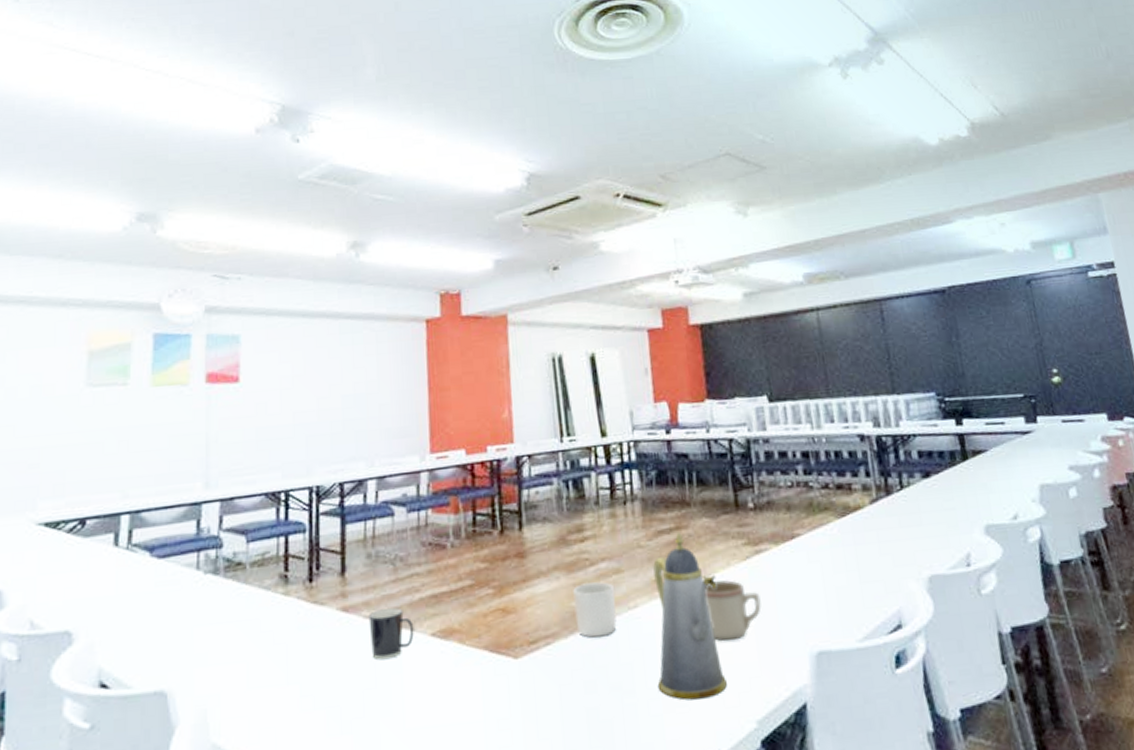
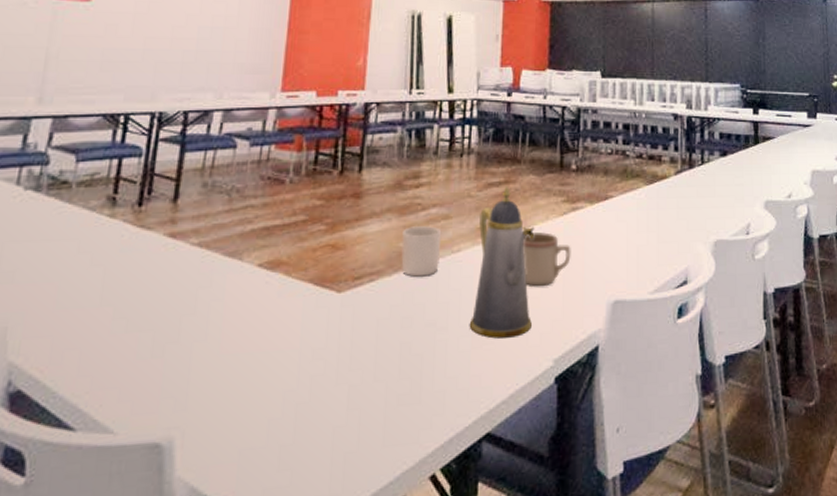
mug: present [368,608,414,661] -> none [194,237,242,287]

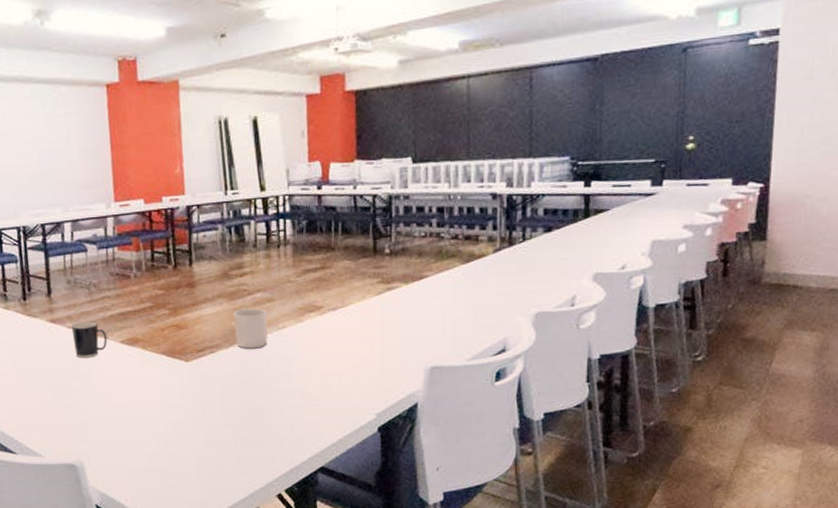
mug: none [194,237,242,287] -> present [71,321,108,359]
coffee pot: present [469,186,535,339] -> none [298,271,354,397]
mug: present [522,232,571,288] -> none [341,310,388,356]

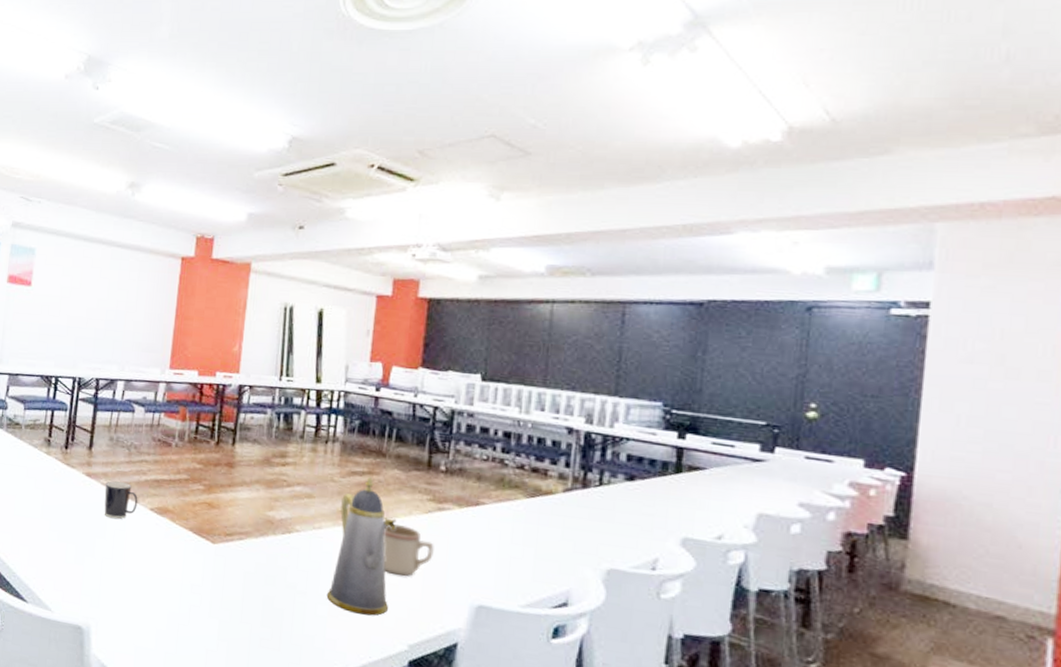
mug: present [233,308,268,350] -> none [266,499,305,546]
coffee pot: none [298,271,354,397] -> present [326,476,397,616]
mug: none [341,310,388,356] -> present [382,524,434,577]

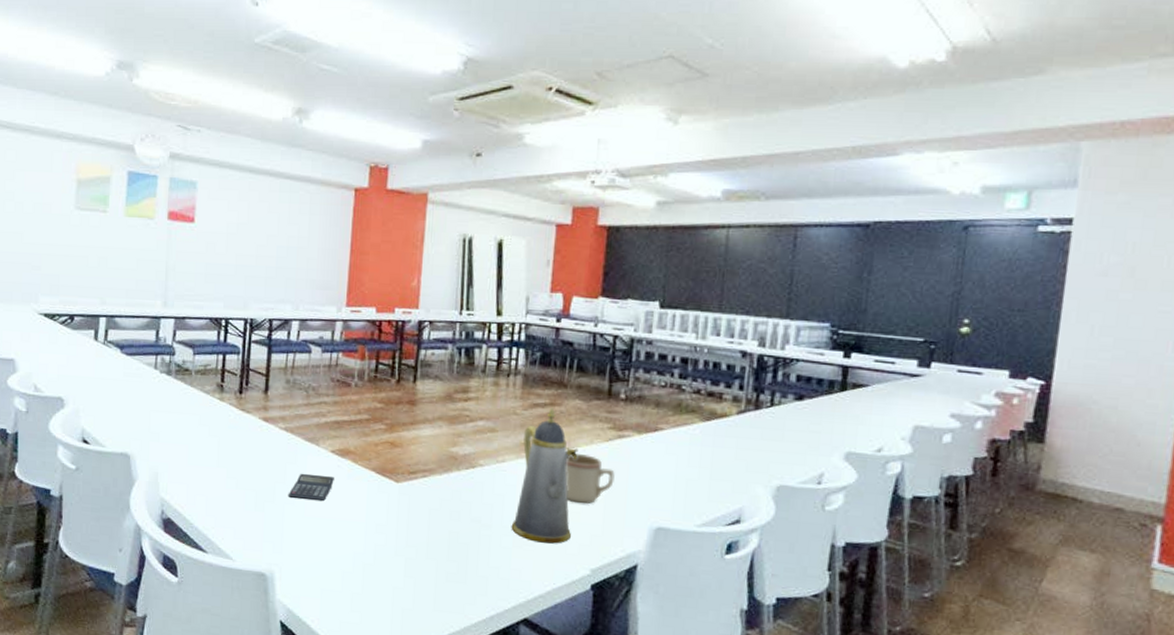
mug: present [104,481,138,520] -> none [283,424,318,464]
calculator: none [107,529,152,558] -> present [288,473,334,501]

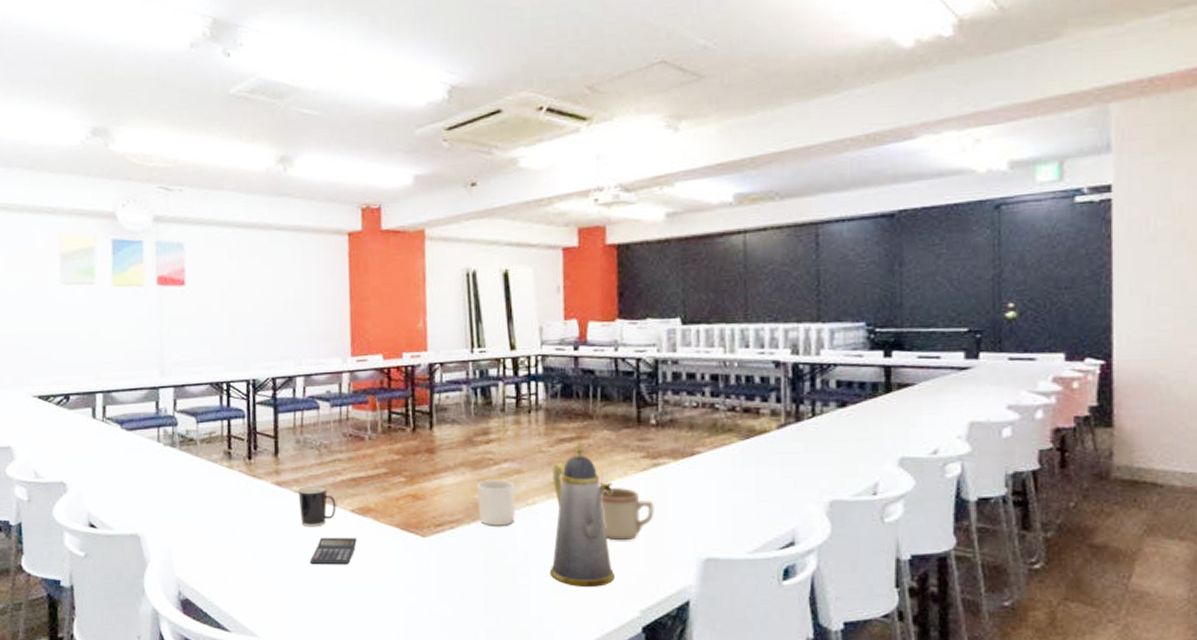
mug: none [283,424,318,464] -> present [298,486,336,527]
mug: none [450,435,488,480] -> present [477,480,516,528]

